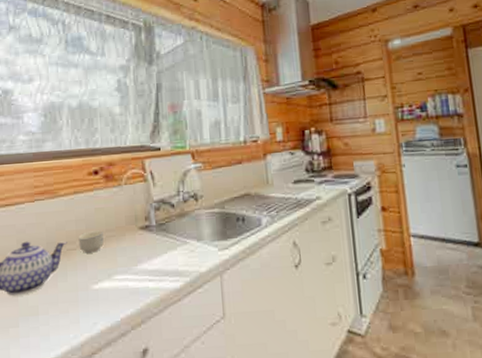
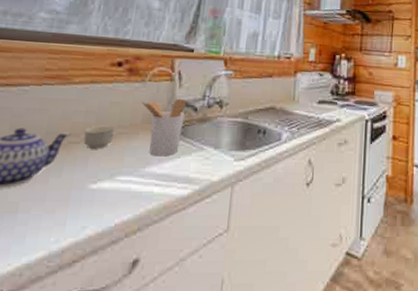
utensil holder: none [121,197,164,254] -> present [141,98,186,157]

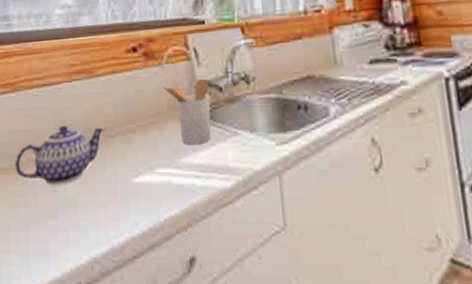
cup: present [83,125,115,149] -> none [117,116,144,141]

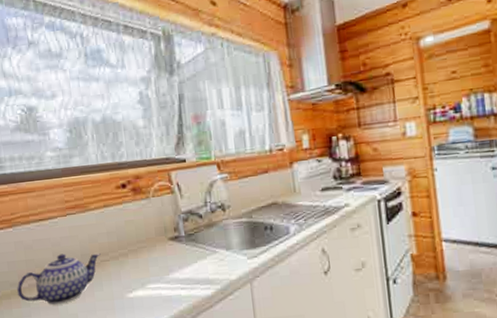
utensil holder: present [163,78,212,145] -> none [150,208,194,264]

